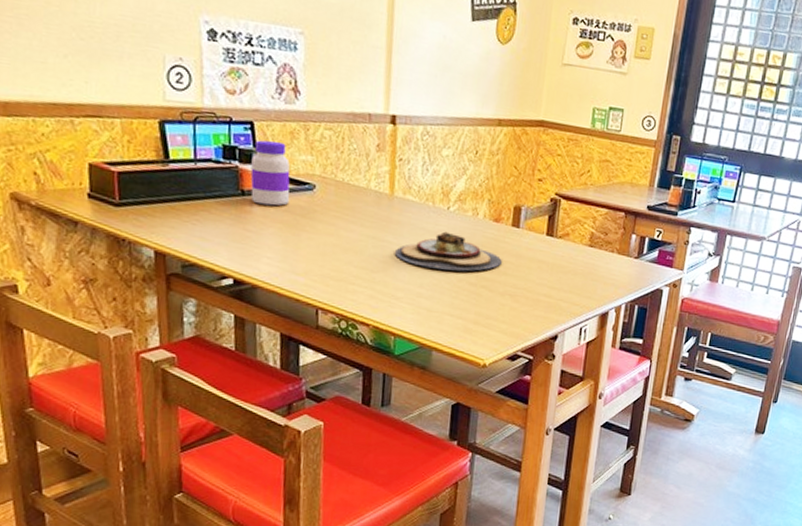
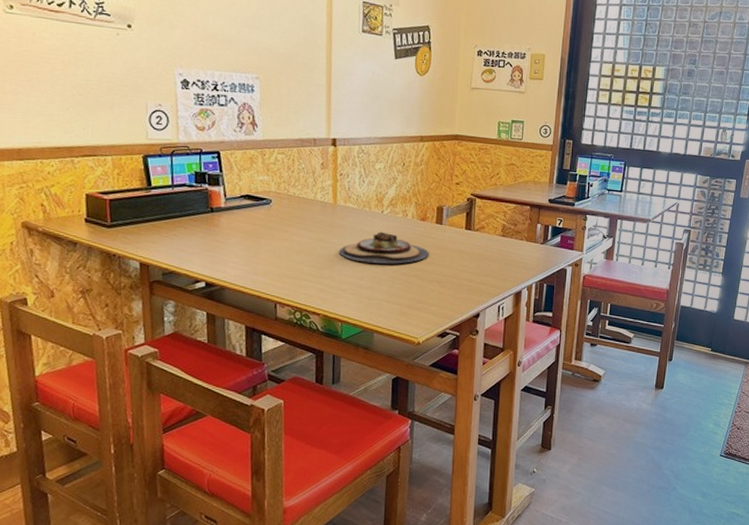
jar: present [250,140,290,206] -> none [218,166,251,219]

